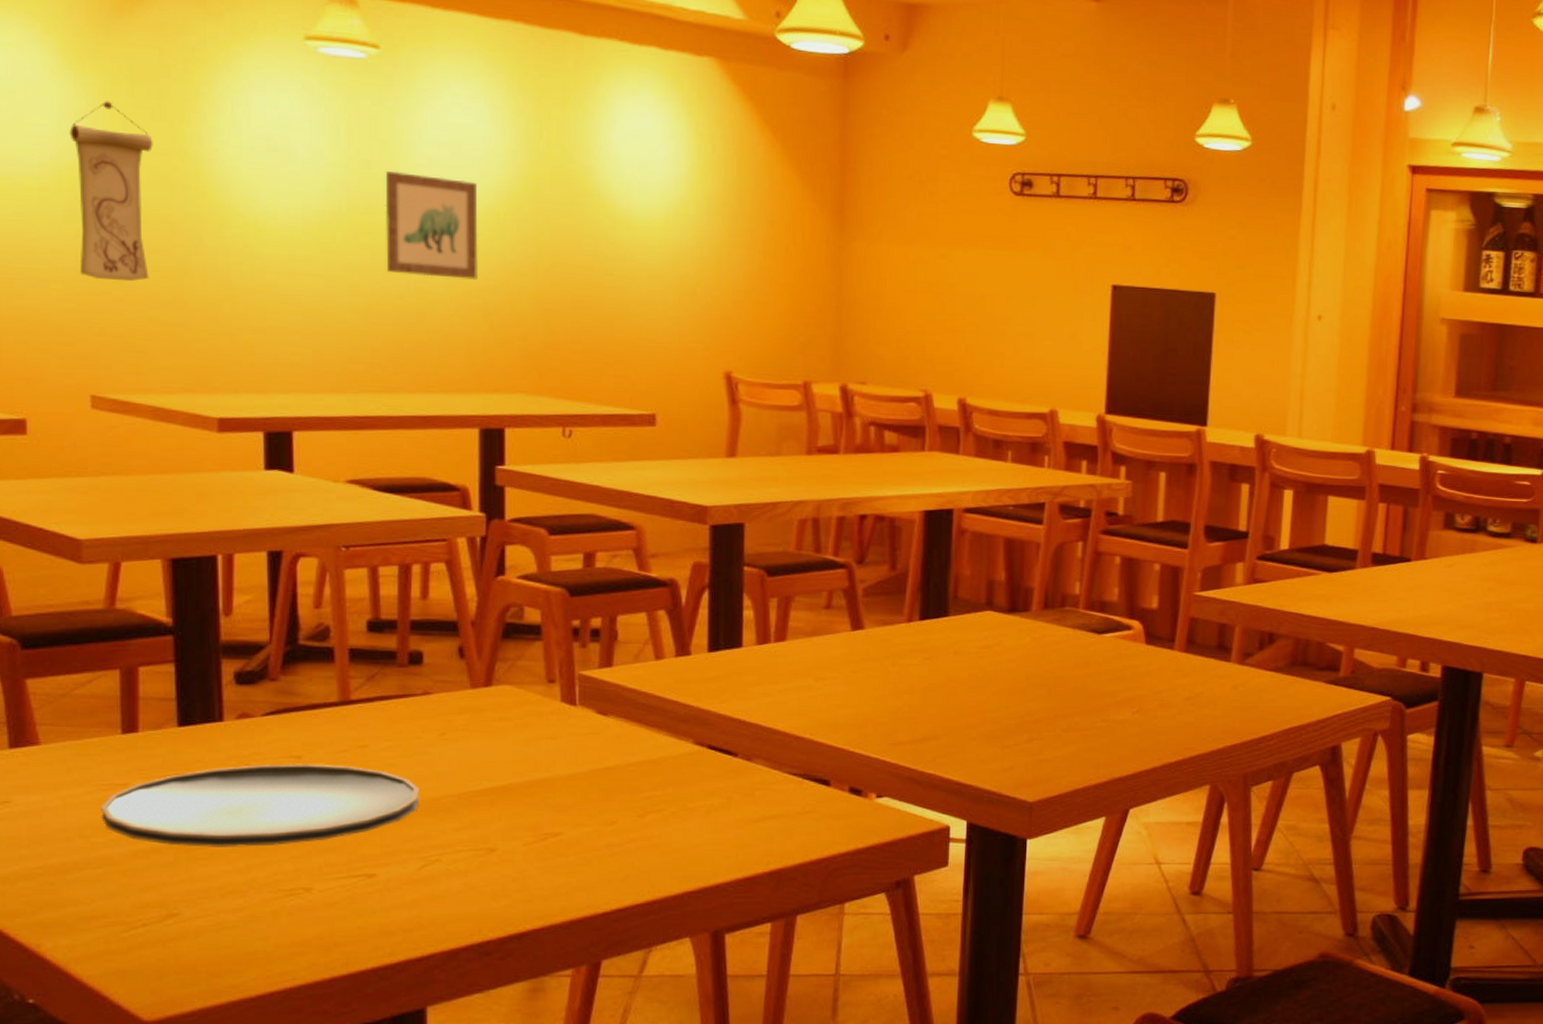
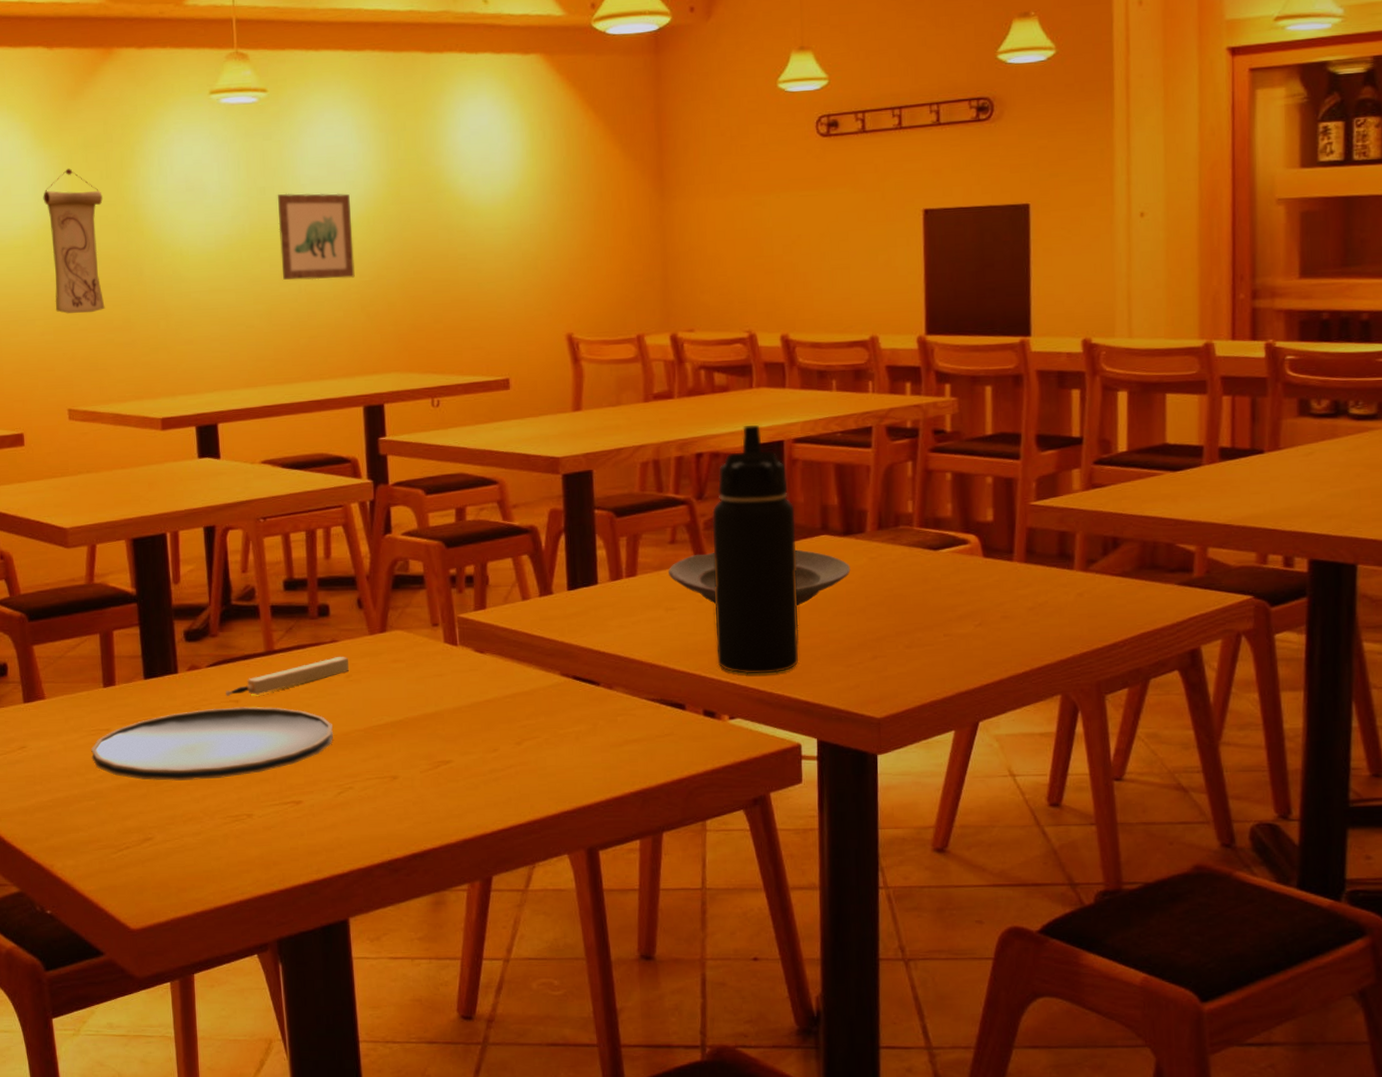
candle: none [285,710,443,751] -> present [226,656,349,696]
plate: none [821,621,1013,683] -> present [668,549,851,606]
water bottle: none [867,490,960,752] -> present [712,425,799,675]

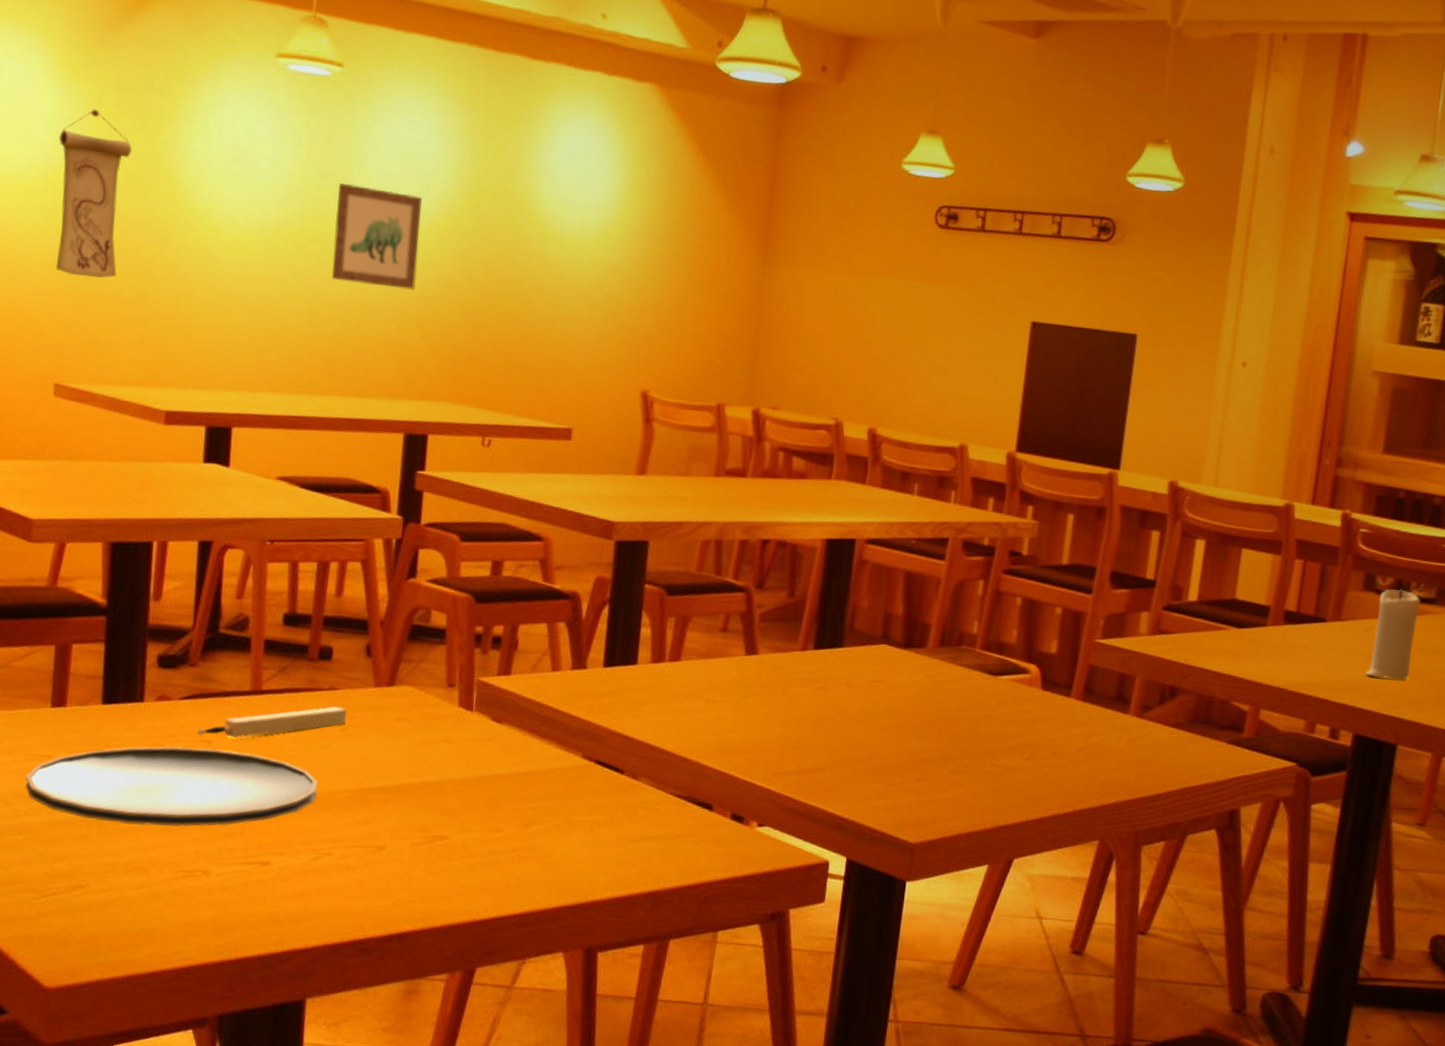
plate: present [668,549,851,606] -> none [715,646,906,716]
water bottle: present [712,425,799,675] -> none [753,518,858,784]
candle: none [1313,410,1362,501] -> present [1366,589,1421,680]

